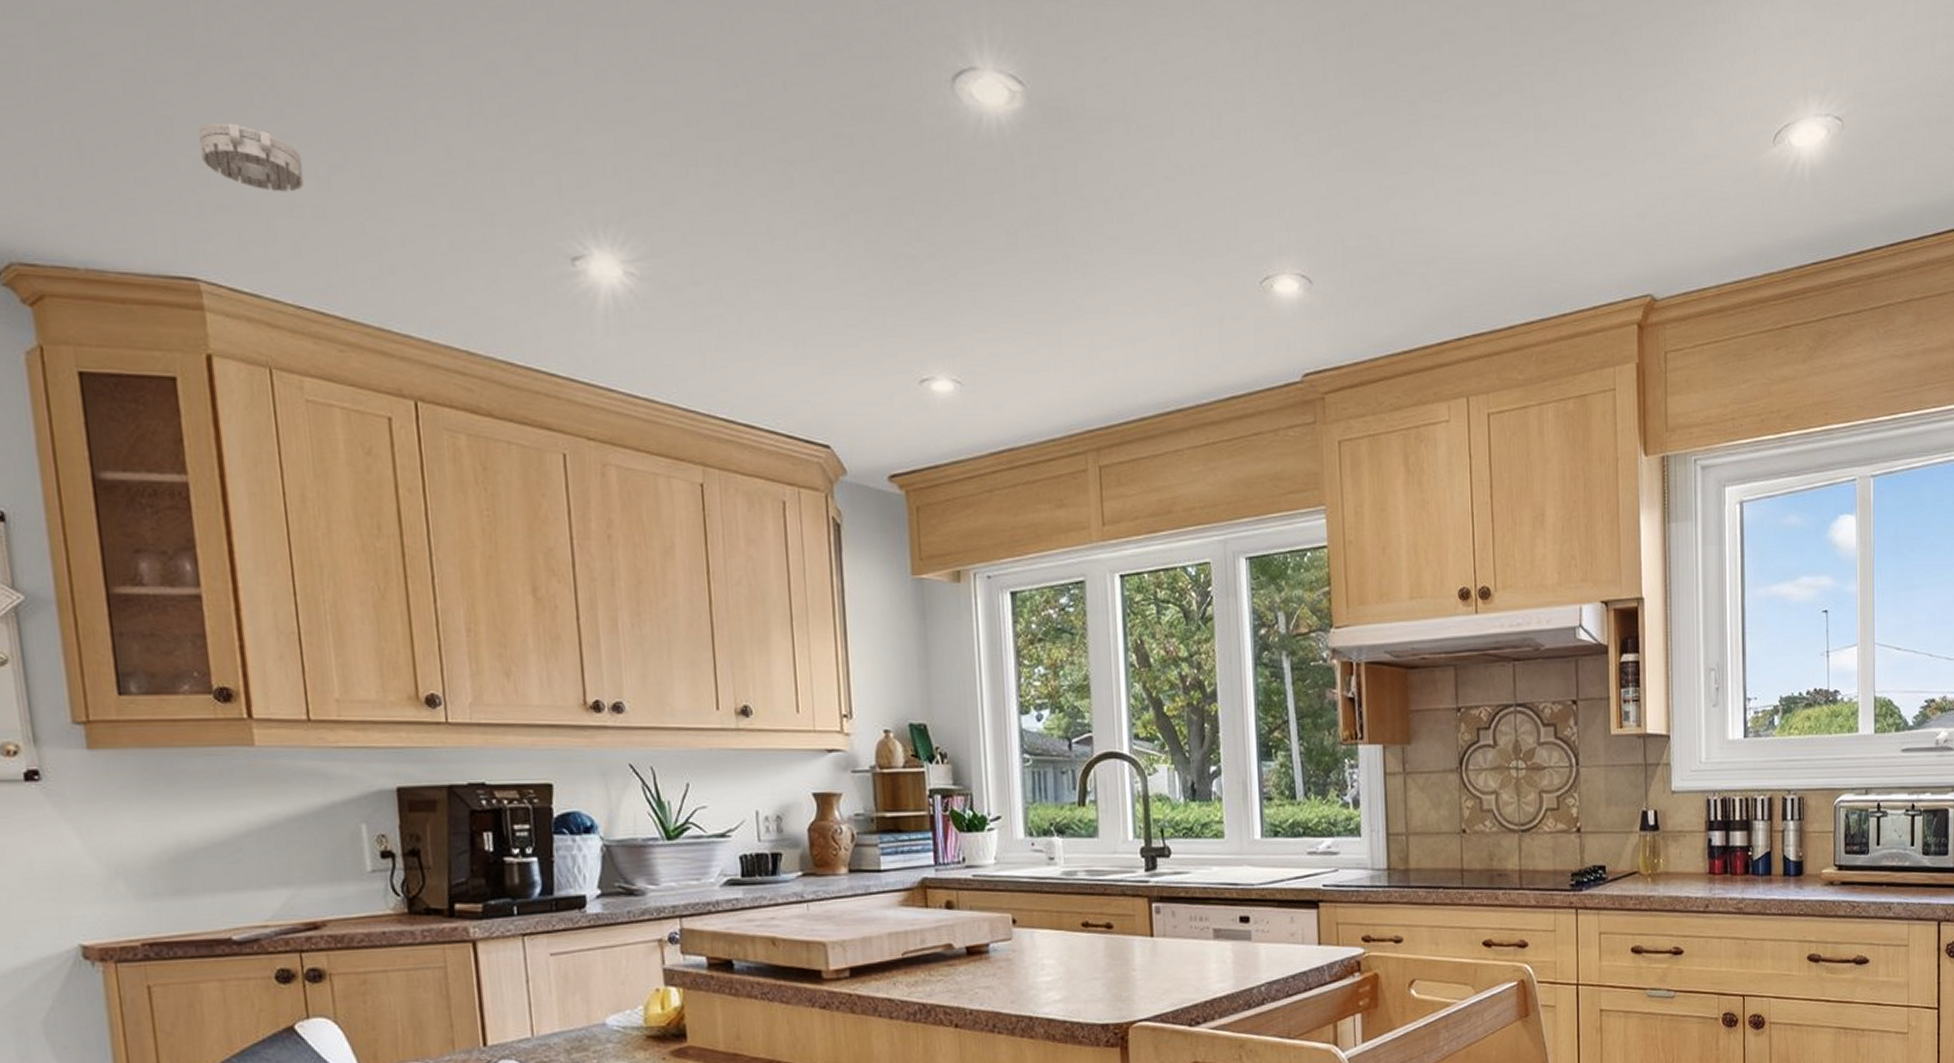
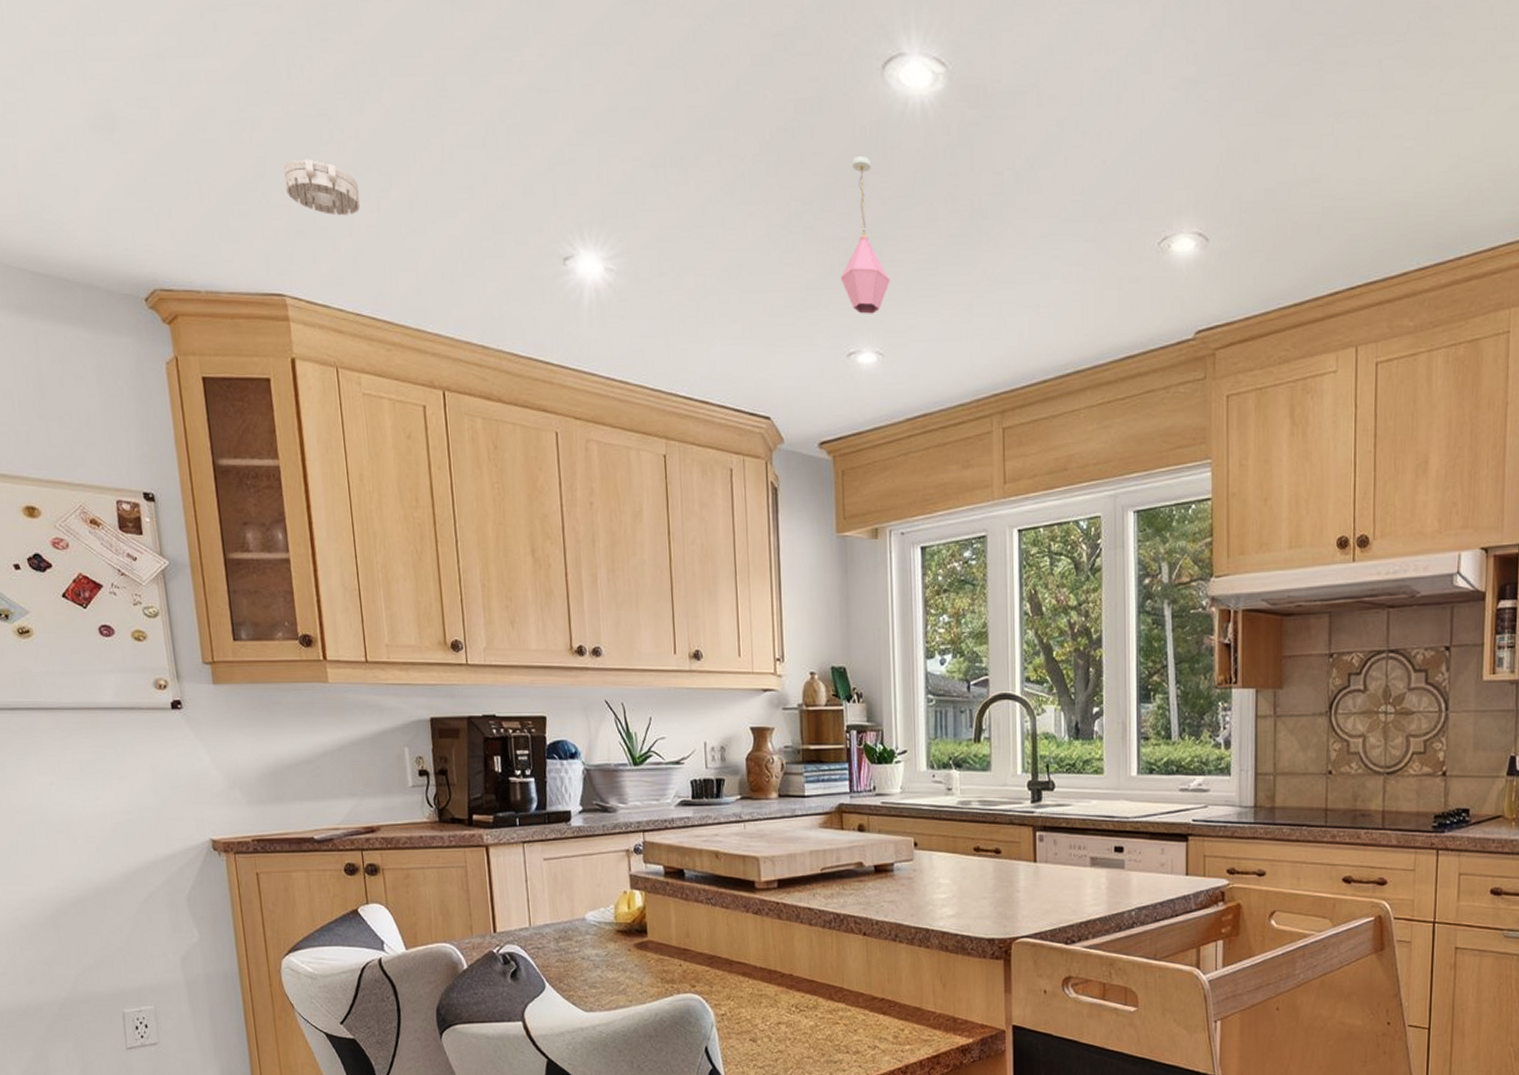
pendant light: none [909,171,967,339] -> present [840,156,890,314]

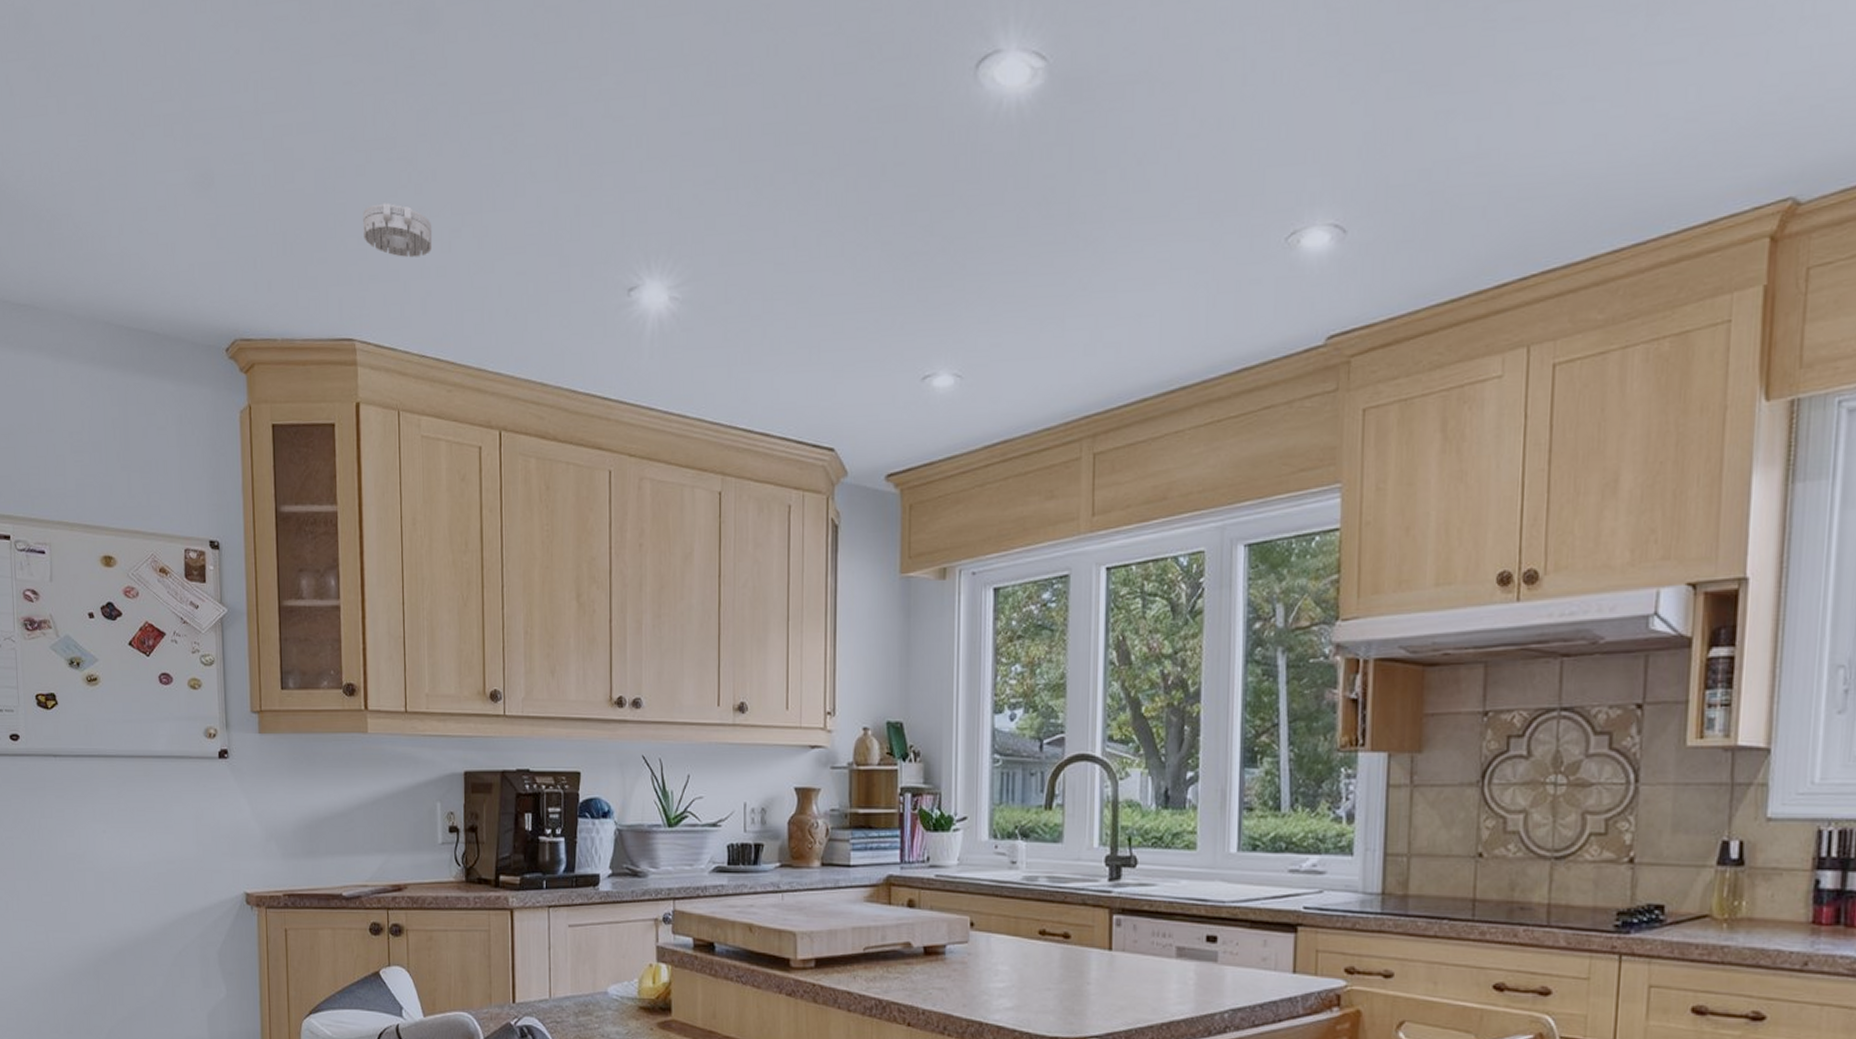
pendant light: present [840,156,890,314] -> none [918,163,973,334]

